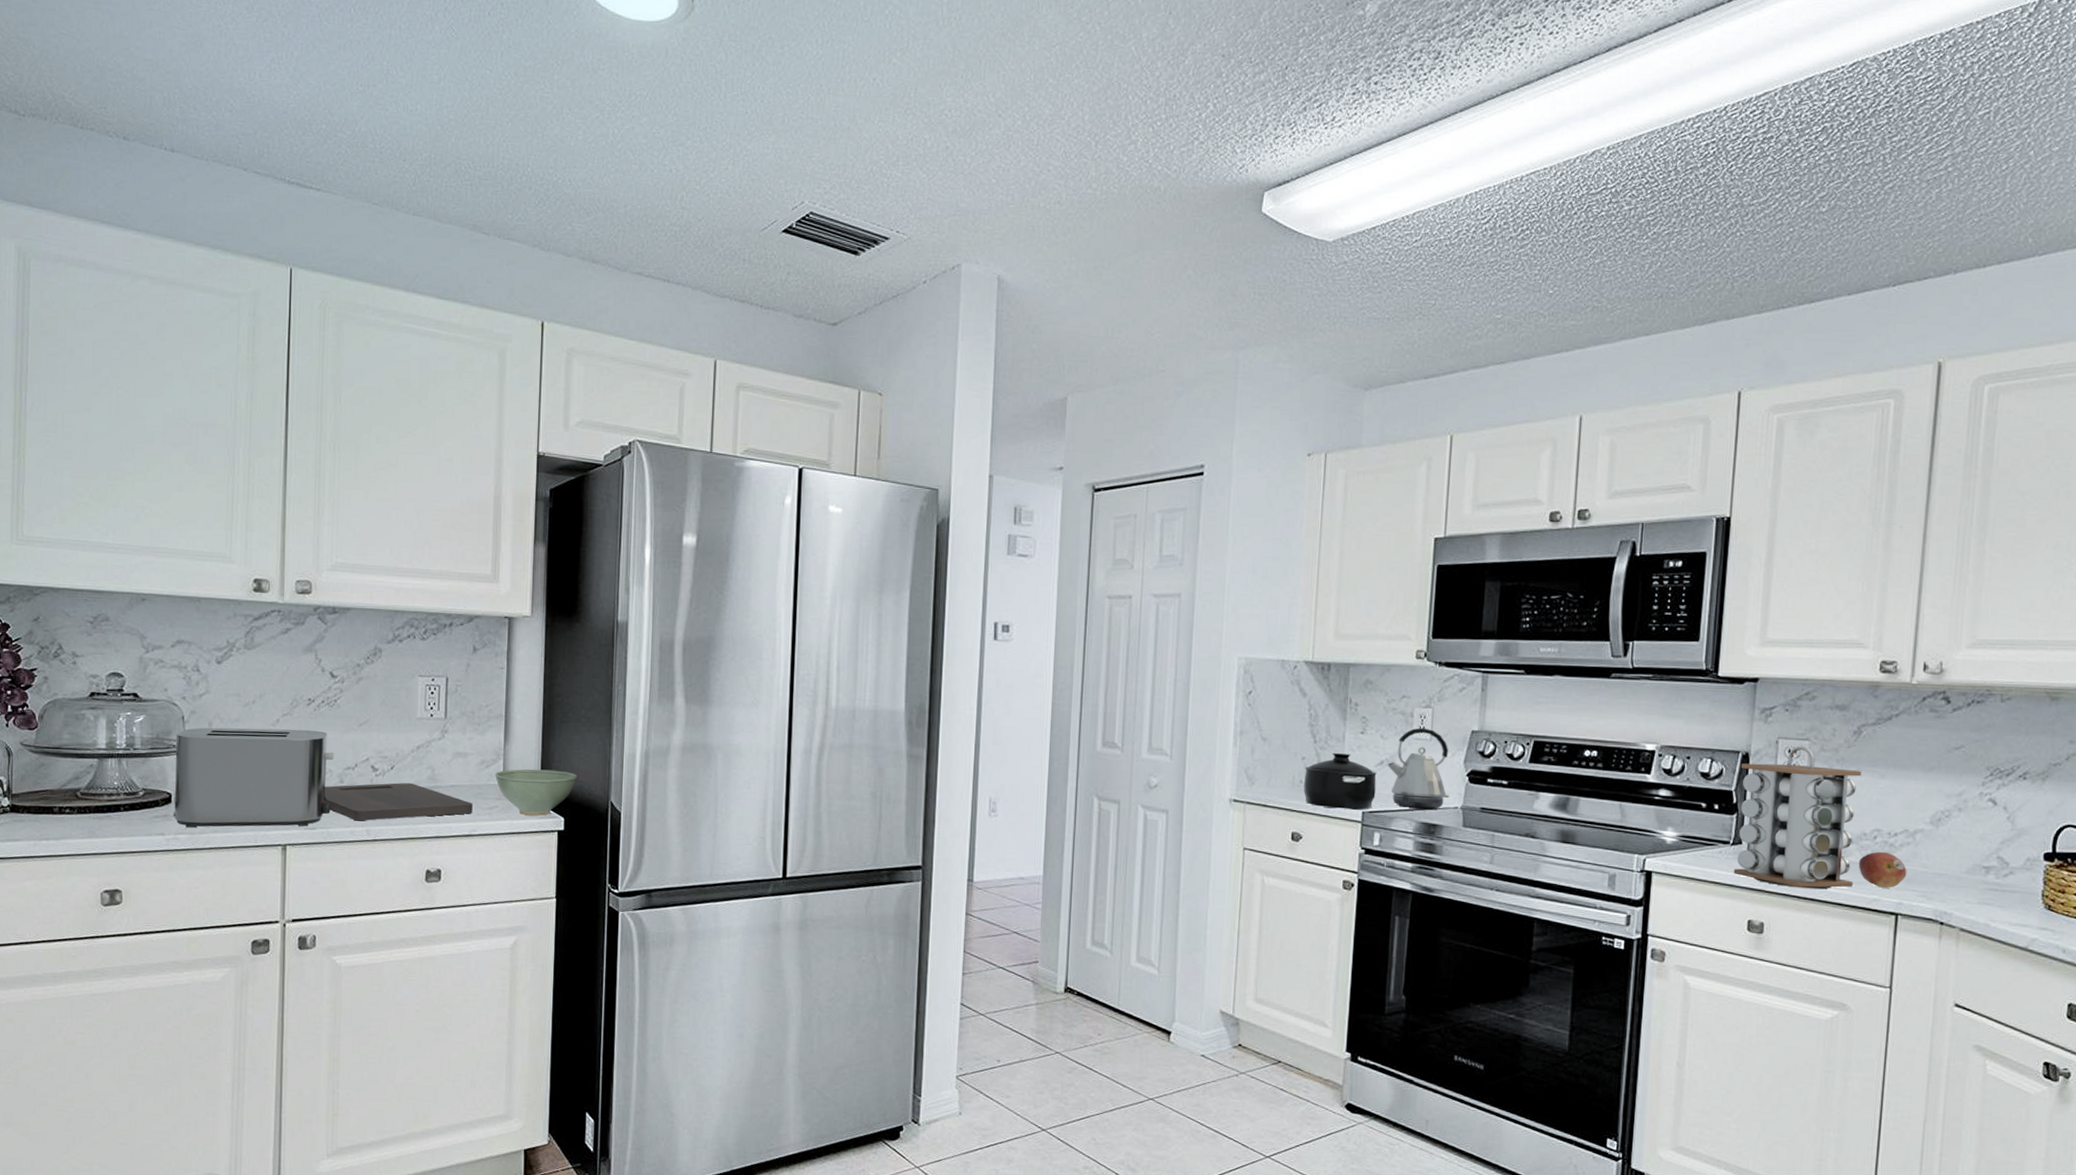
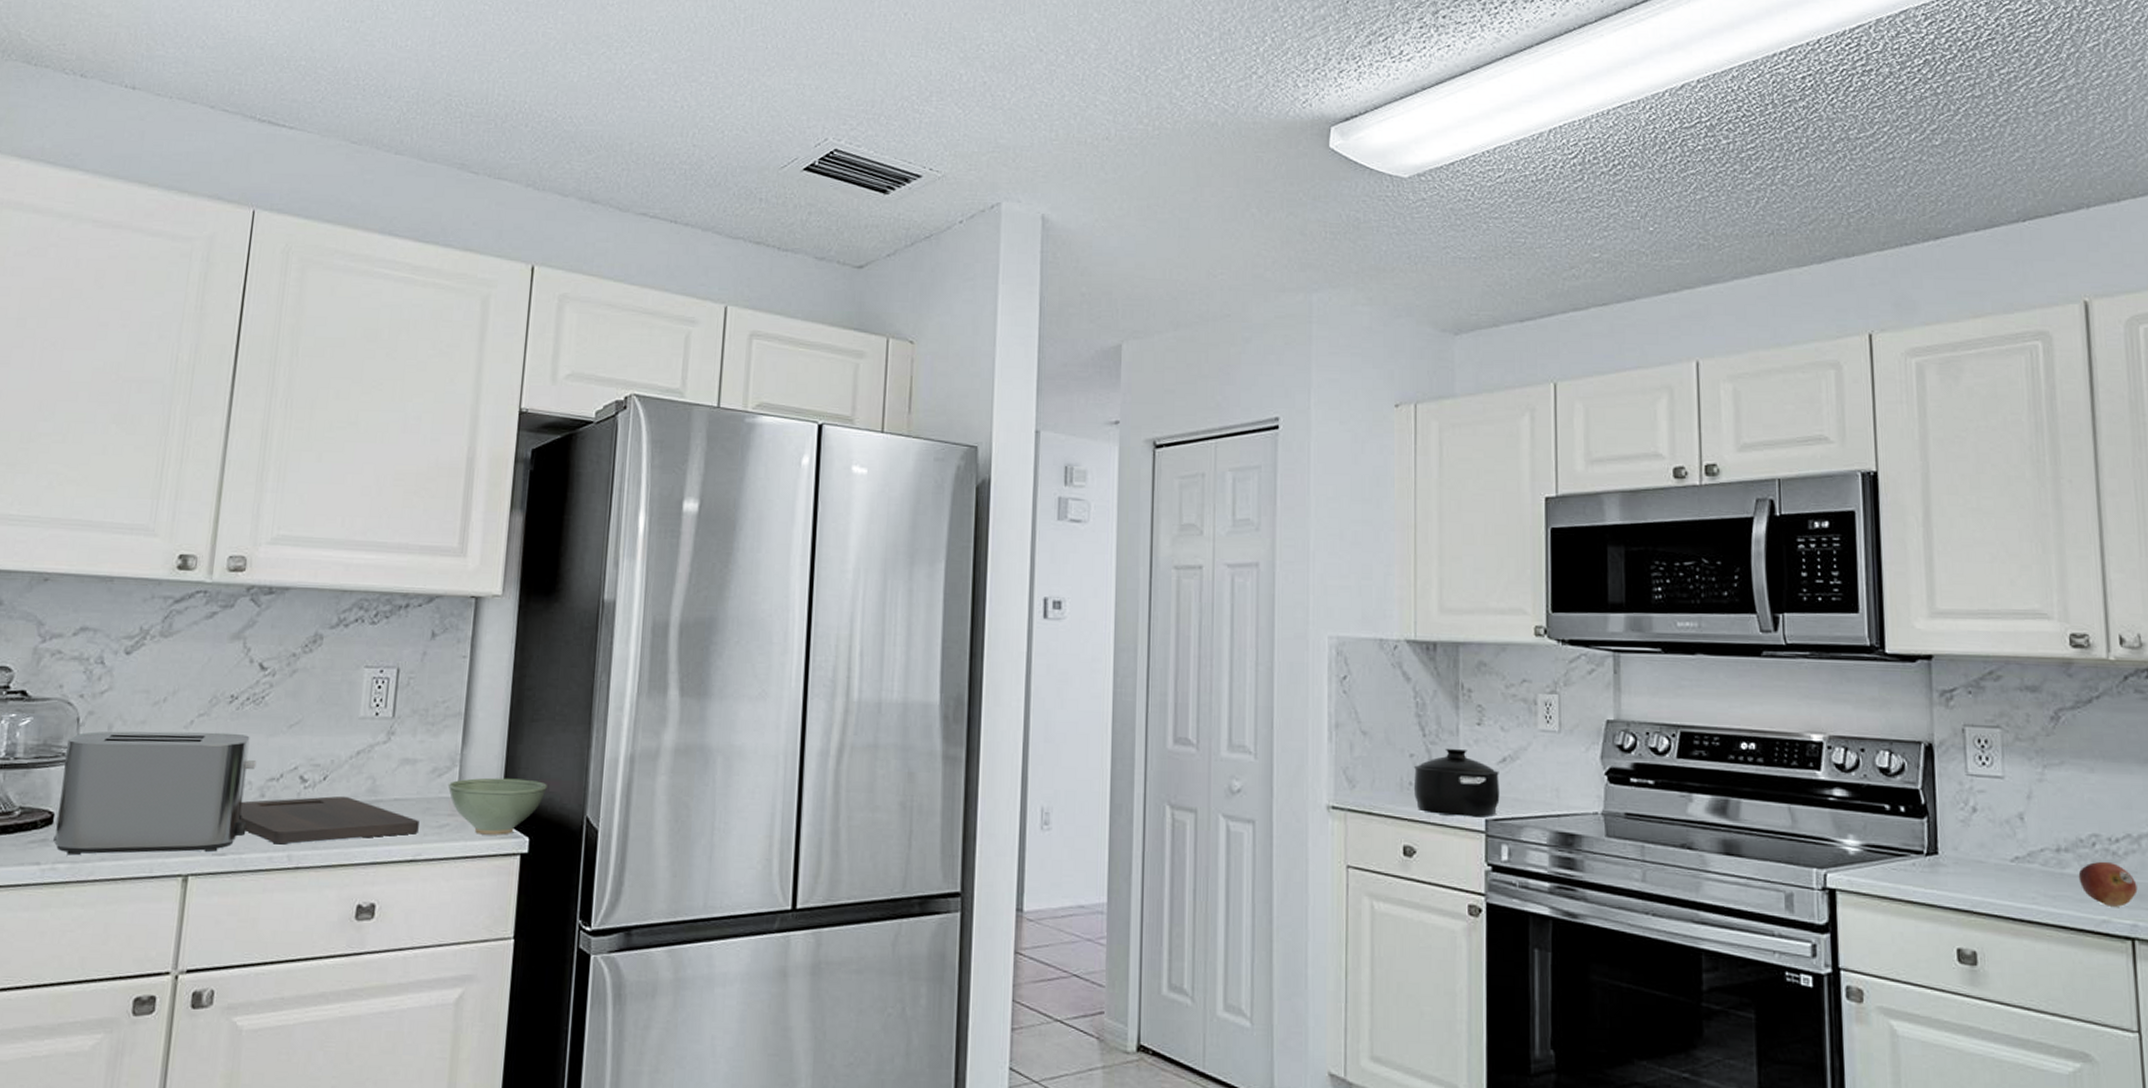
kettle: present [1387,727,1450,810] -> none [1511,717,1588,816]
spice rack: present [1733,746,1862,890] -> none [1924,734,2076,909]

